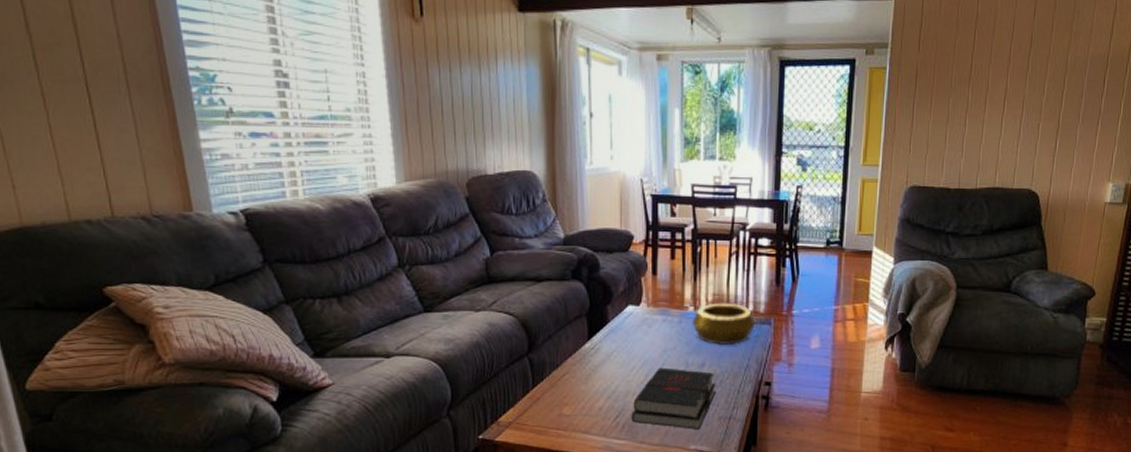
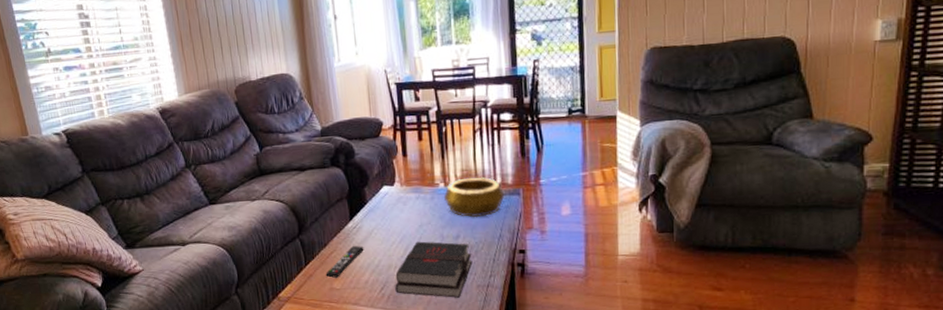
remote control: none [555,369,601,403] -> present [325,246,364,278]

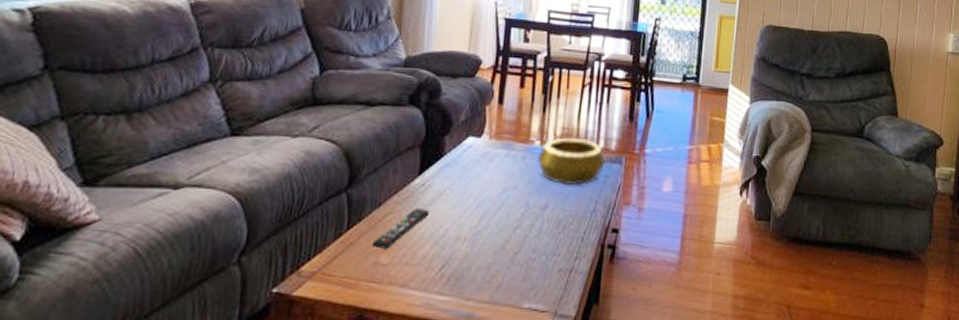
hardback book: present [395,241,473,298] -> none [459,209,559,284]

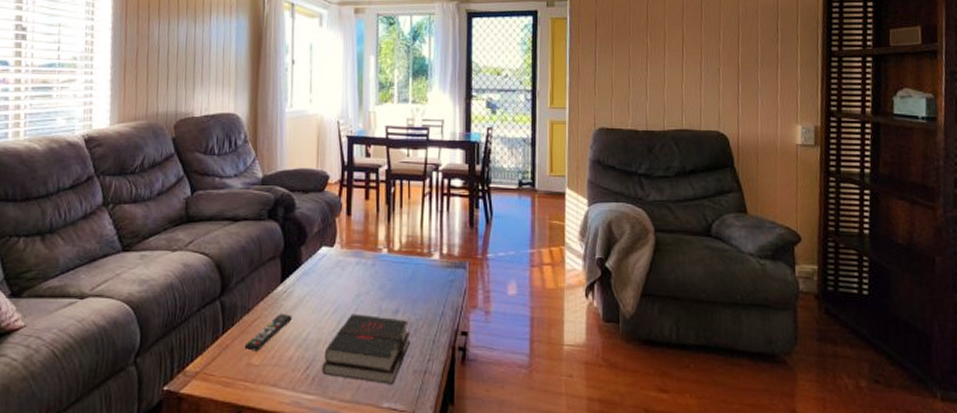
hardback book: none [459,209,559,284] -> present [322,313,411,384]
decorative bowl: present [538,137,606,186] -> none [386,245,450,291]

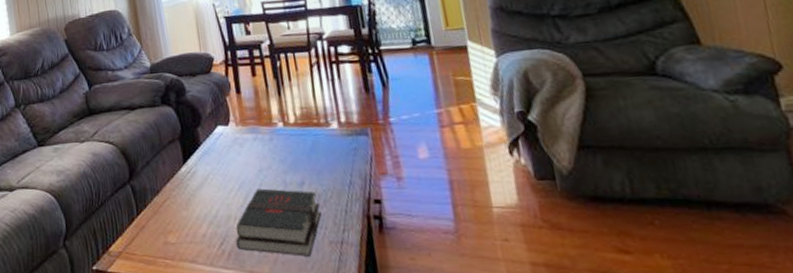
remote control: present [244,314,292,351] -> none [159,193,200,230]

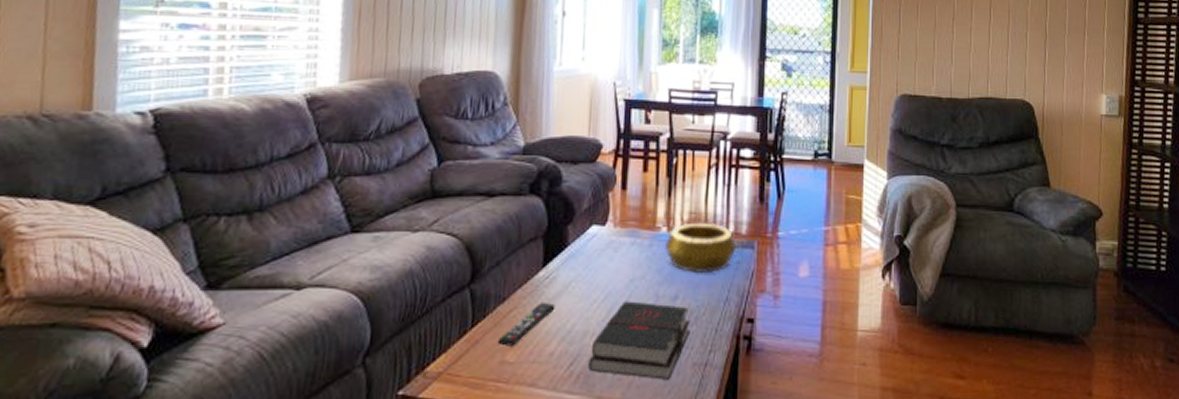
remote control: none [159,193,200,230] -> present [497,303,555,346]
decorative bowl: none [284,115,352,162] -> present [665,222,737,274]

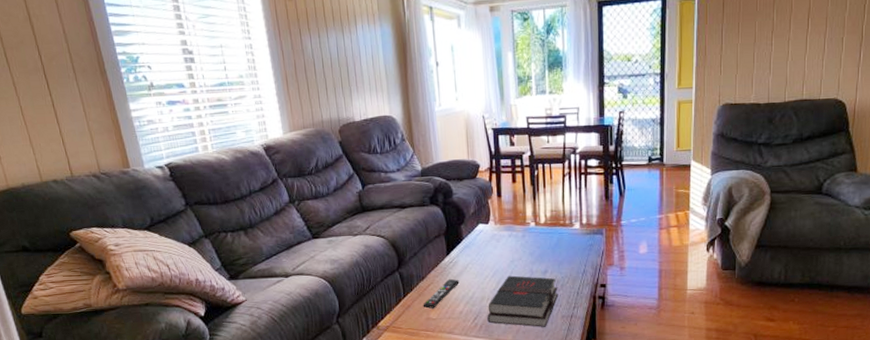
decorative bowl: present [665,222,737,274] -> none [535,217,590,255]

